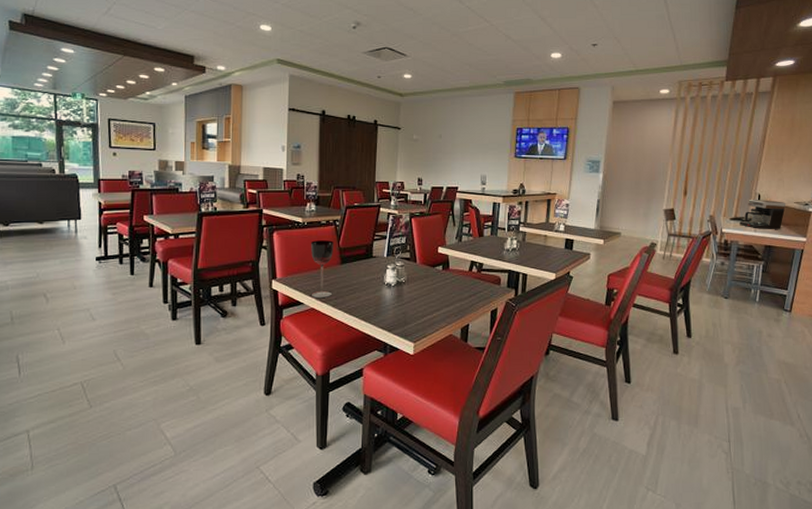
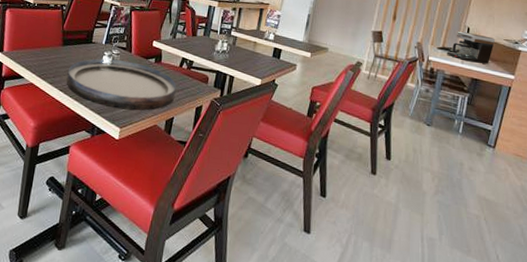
wineglass: present [310,240,334,298] -> none [31,21,59,75]
tray: none [350,272,468,323] -> present [66,58,176,111]

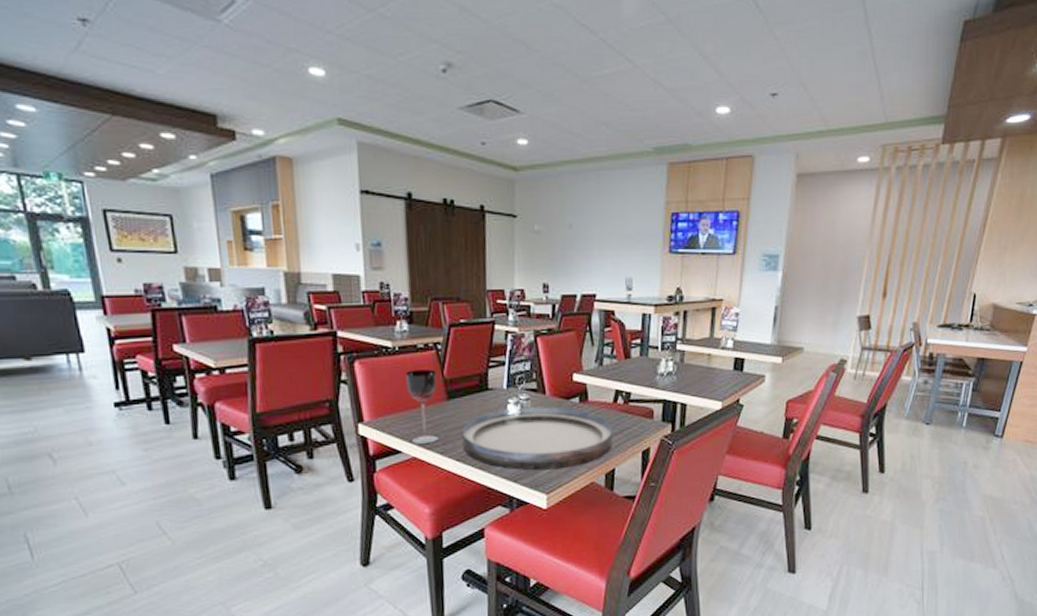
wineglass: none [31,21,59,75] -> present [404,369,440,444]
coffee maker: present [447,31,495,64] -> none [949,300,1005,338]

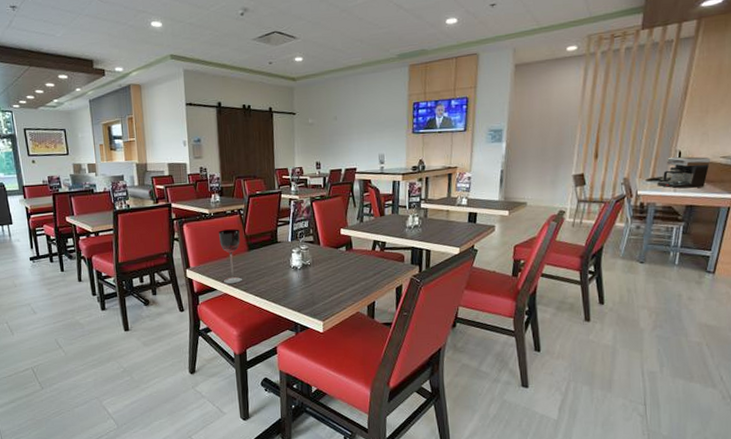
tray: present [461,406,613,471] -> none [259,254,373,303]
coffee maker: none [949,300,1005,338] -> present [657,156,710,189]

